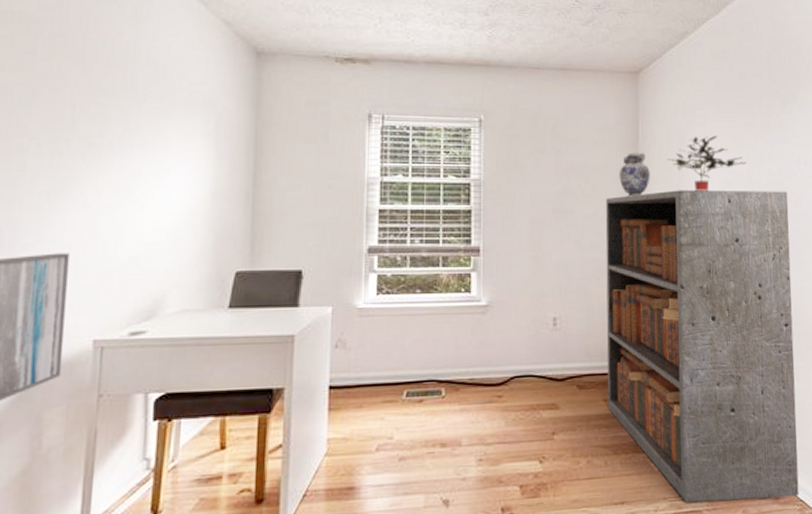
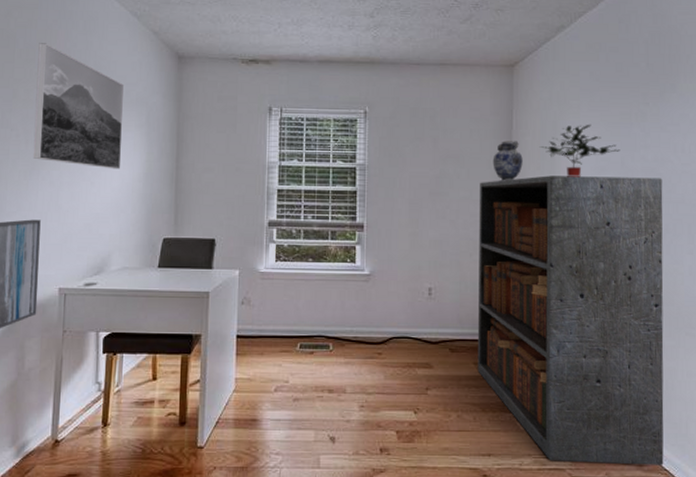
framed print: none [59,30,186,188] -> present [32,43,124,169]

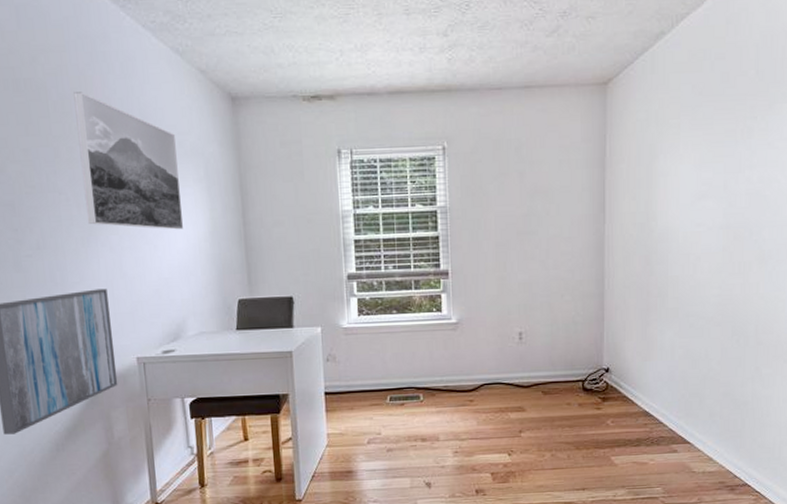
bookcase: present [477,175,664,465] -> none [570,200,768,491]
decorative vase: present [492,141,523,181] -> none [584,169,617,215]
potted plant: present [539,124,621,177] -> none [635,145,724,206]

